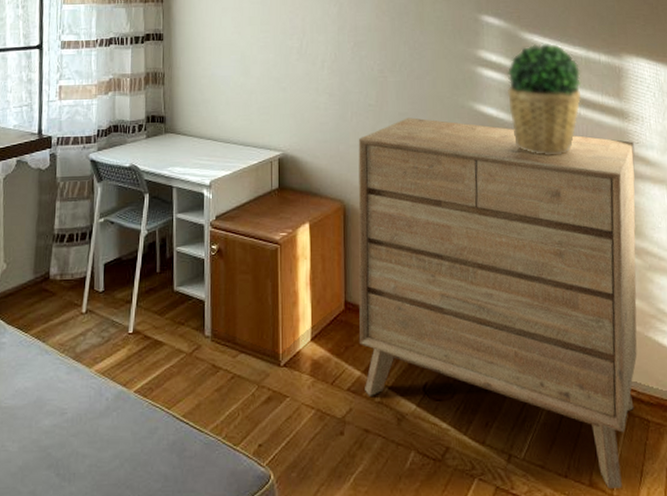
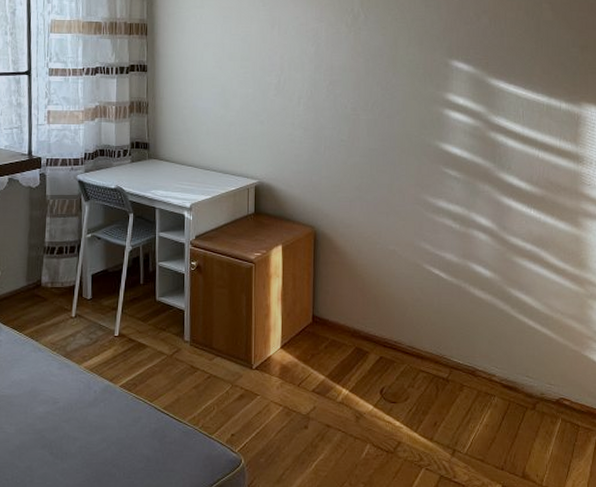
dresser: present [358,117,638,489] -> none [325,153,586,480]
potted plant: present [507,43,582,154] -> none [471,89,542,192]

